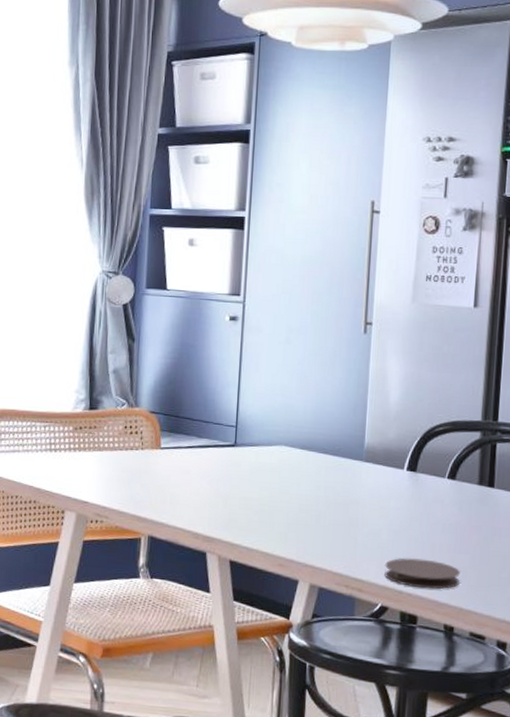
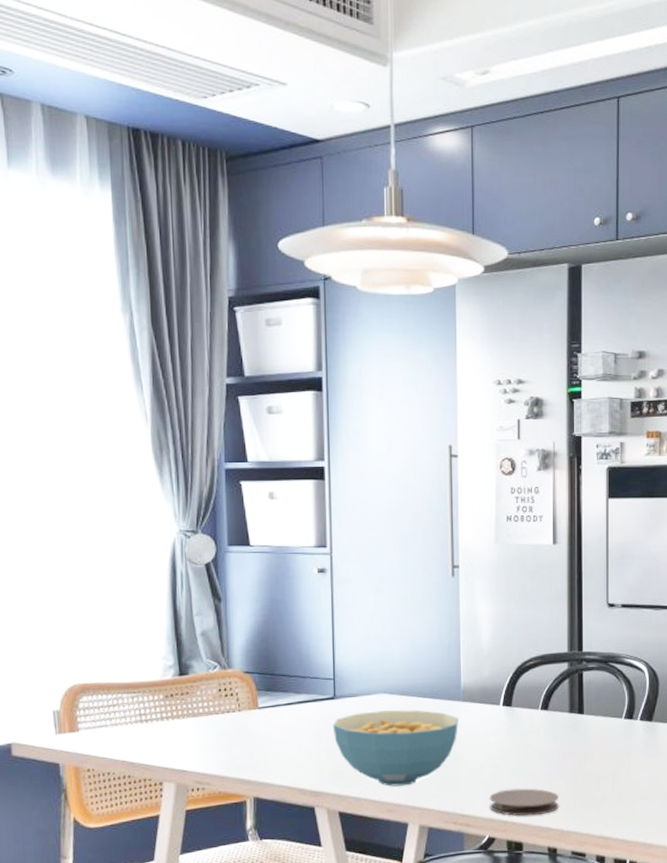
cereal bowl: none [231,462,359,542] -> present [332,710,458,787]

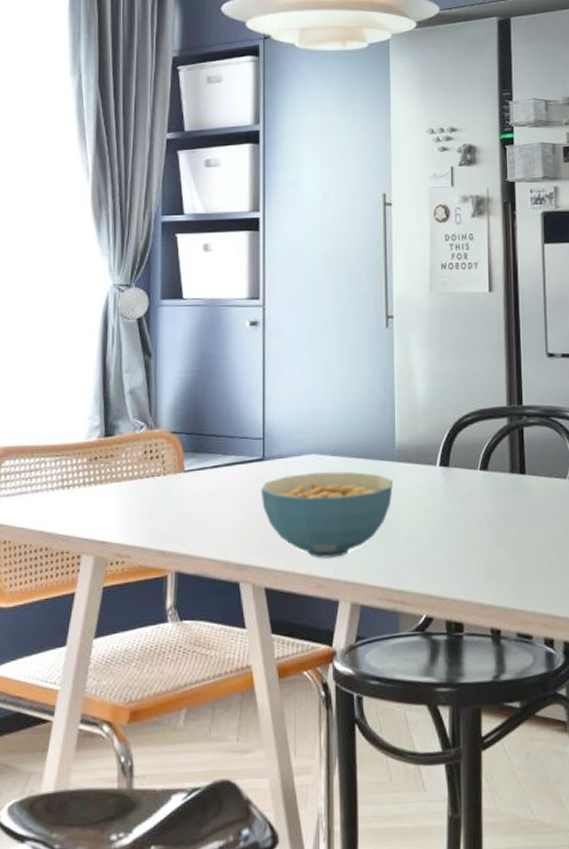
coaster: present [489,788,559,816] -> none [426,559,502,592]

